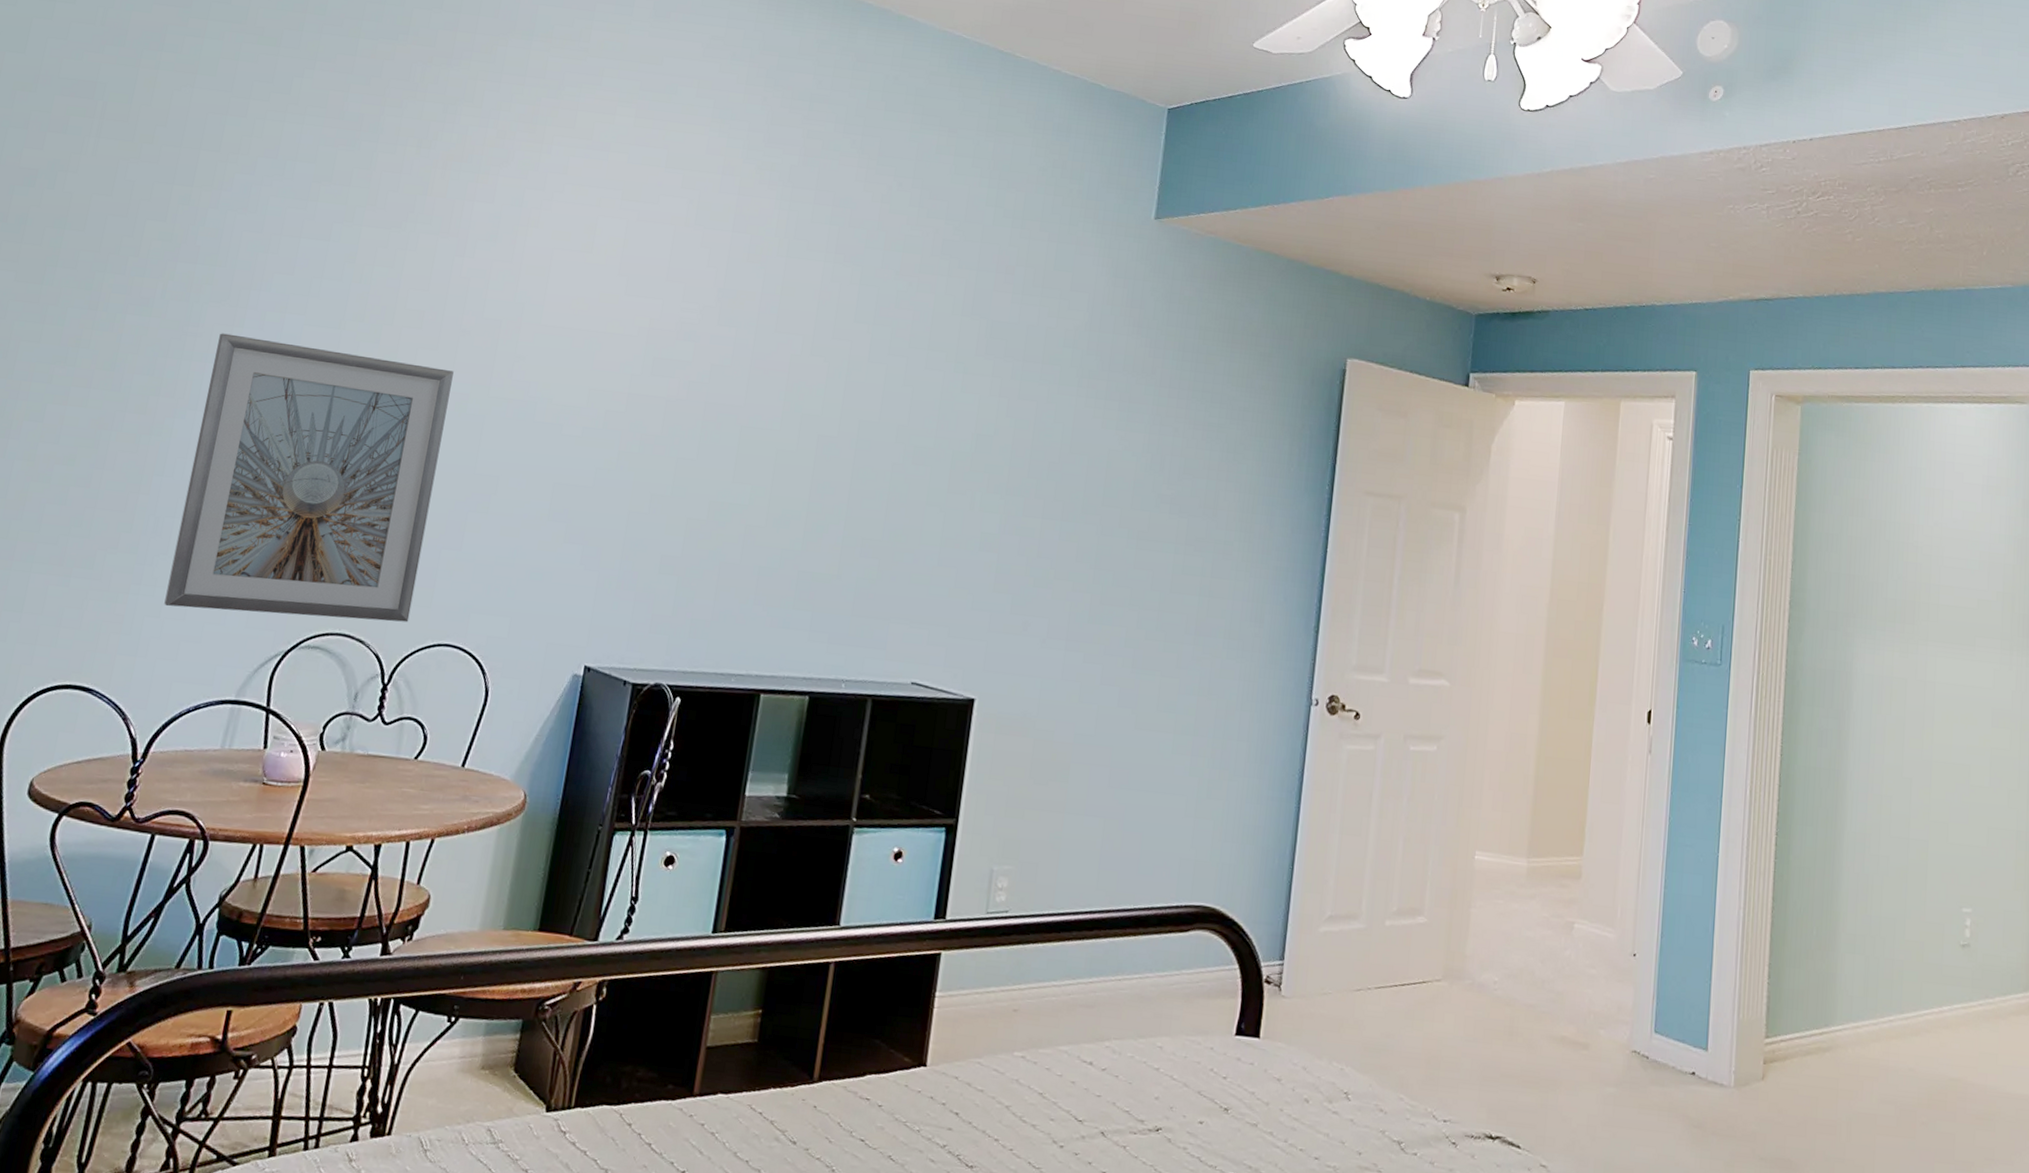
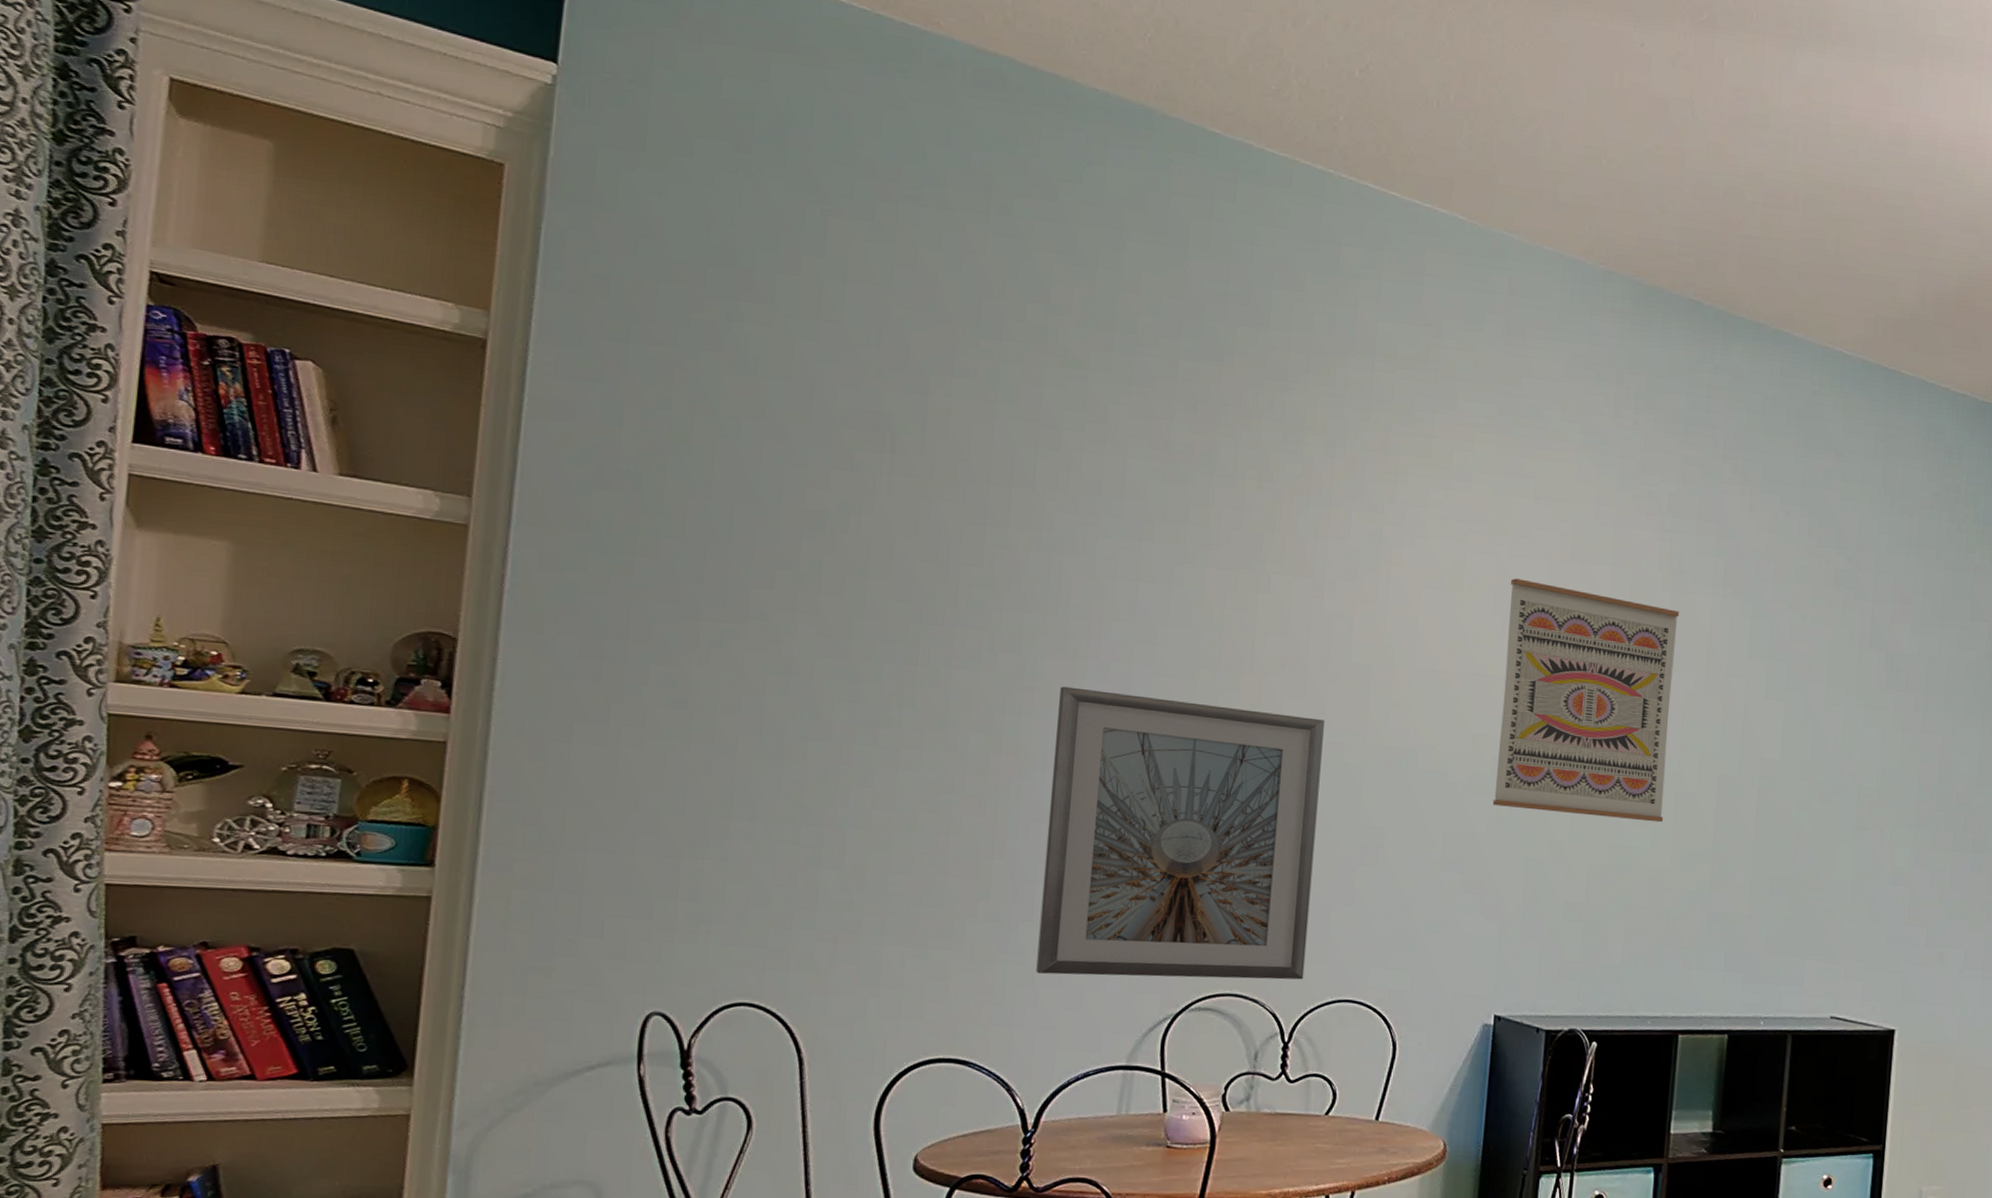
wall art: none [601,242,793,480] -> present [1492,578,1680,823]

